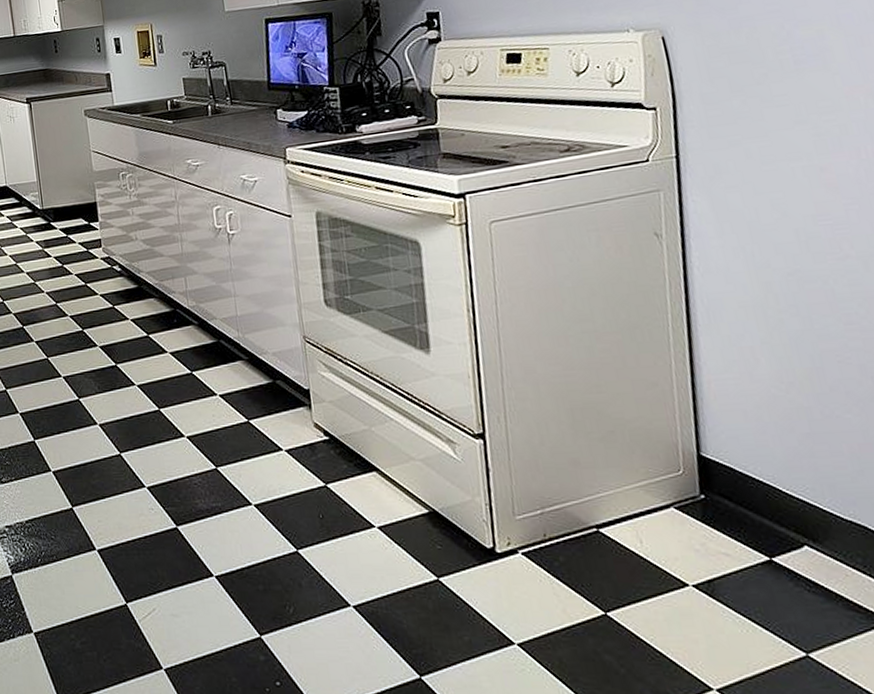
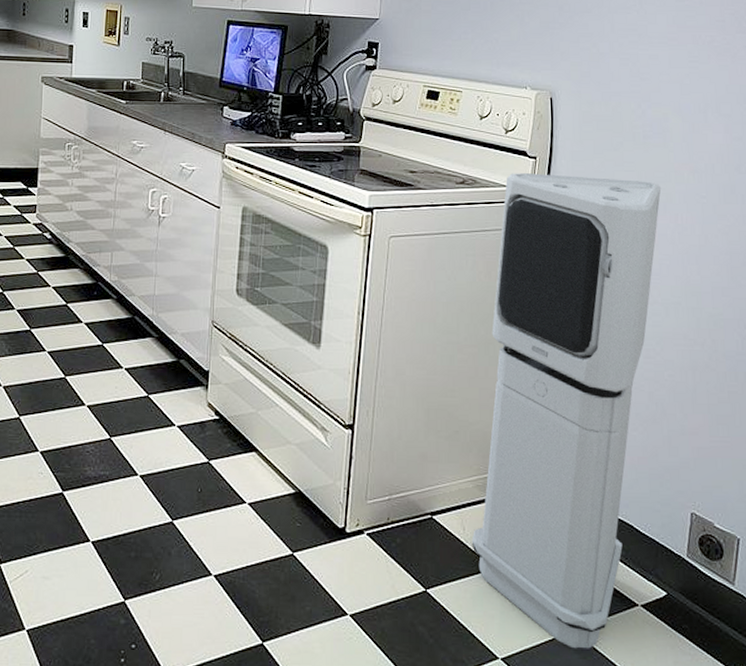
air purifier: none [622,113,858,676] -> present [471,173,662,649]

